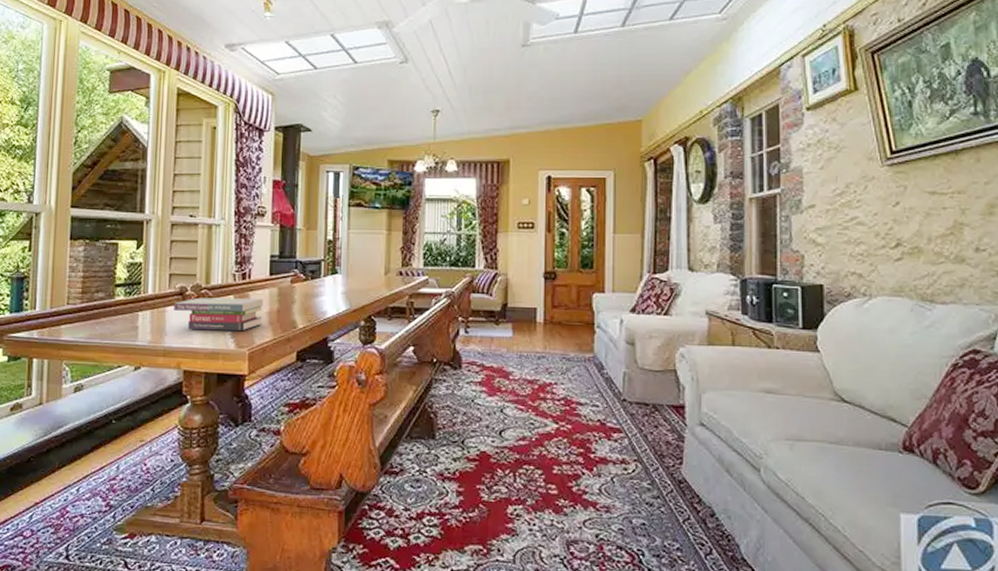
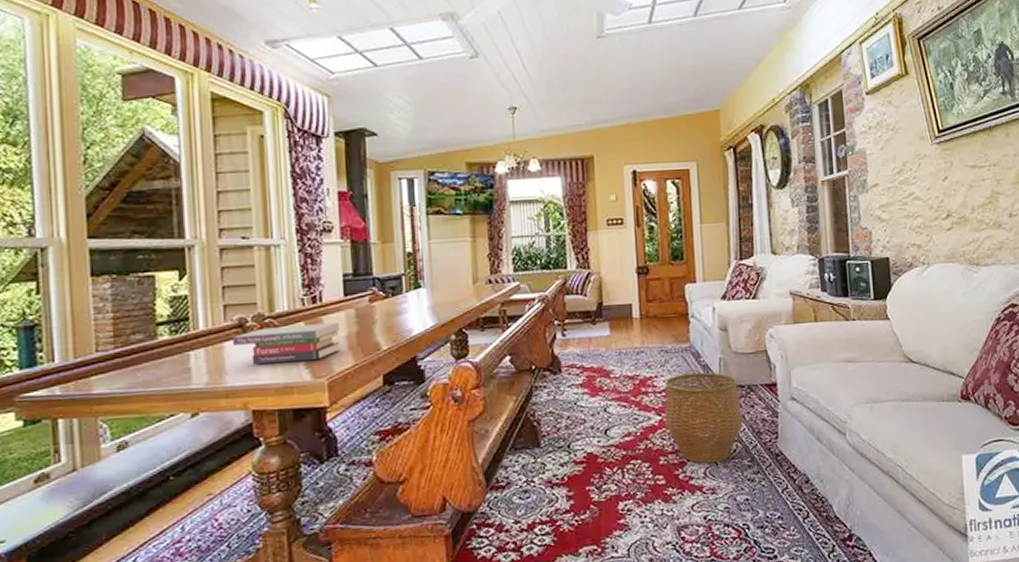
basket: none [561,380,646,481] -> present [663,369,744,464]

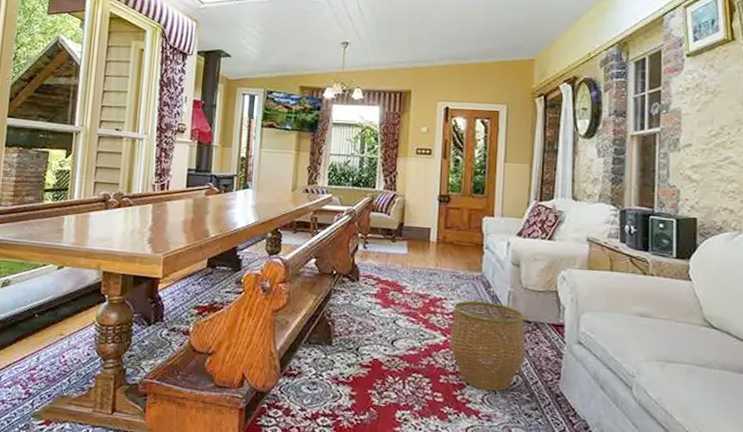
books: present [233,323,341,365] -> none [97,205,179,238]

